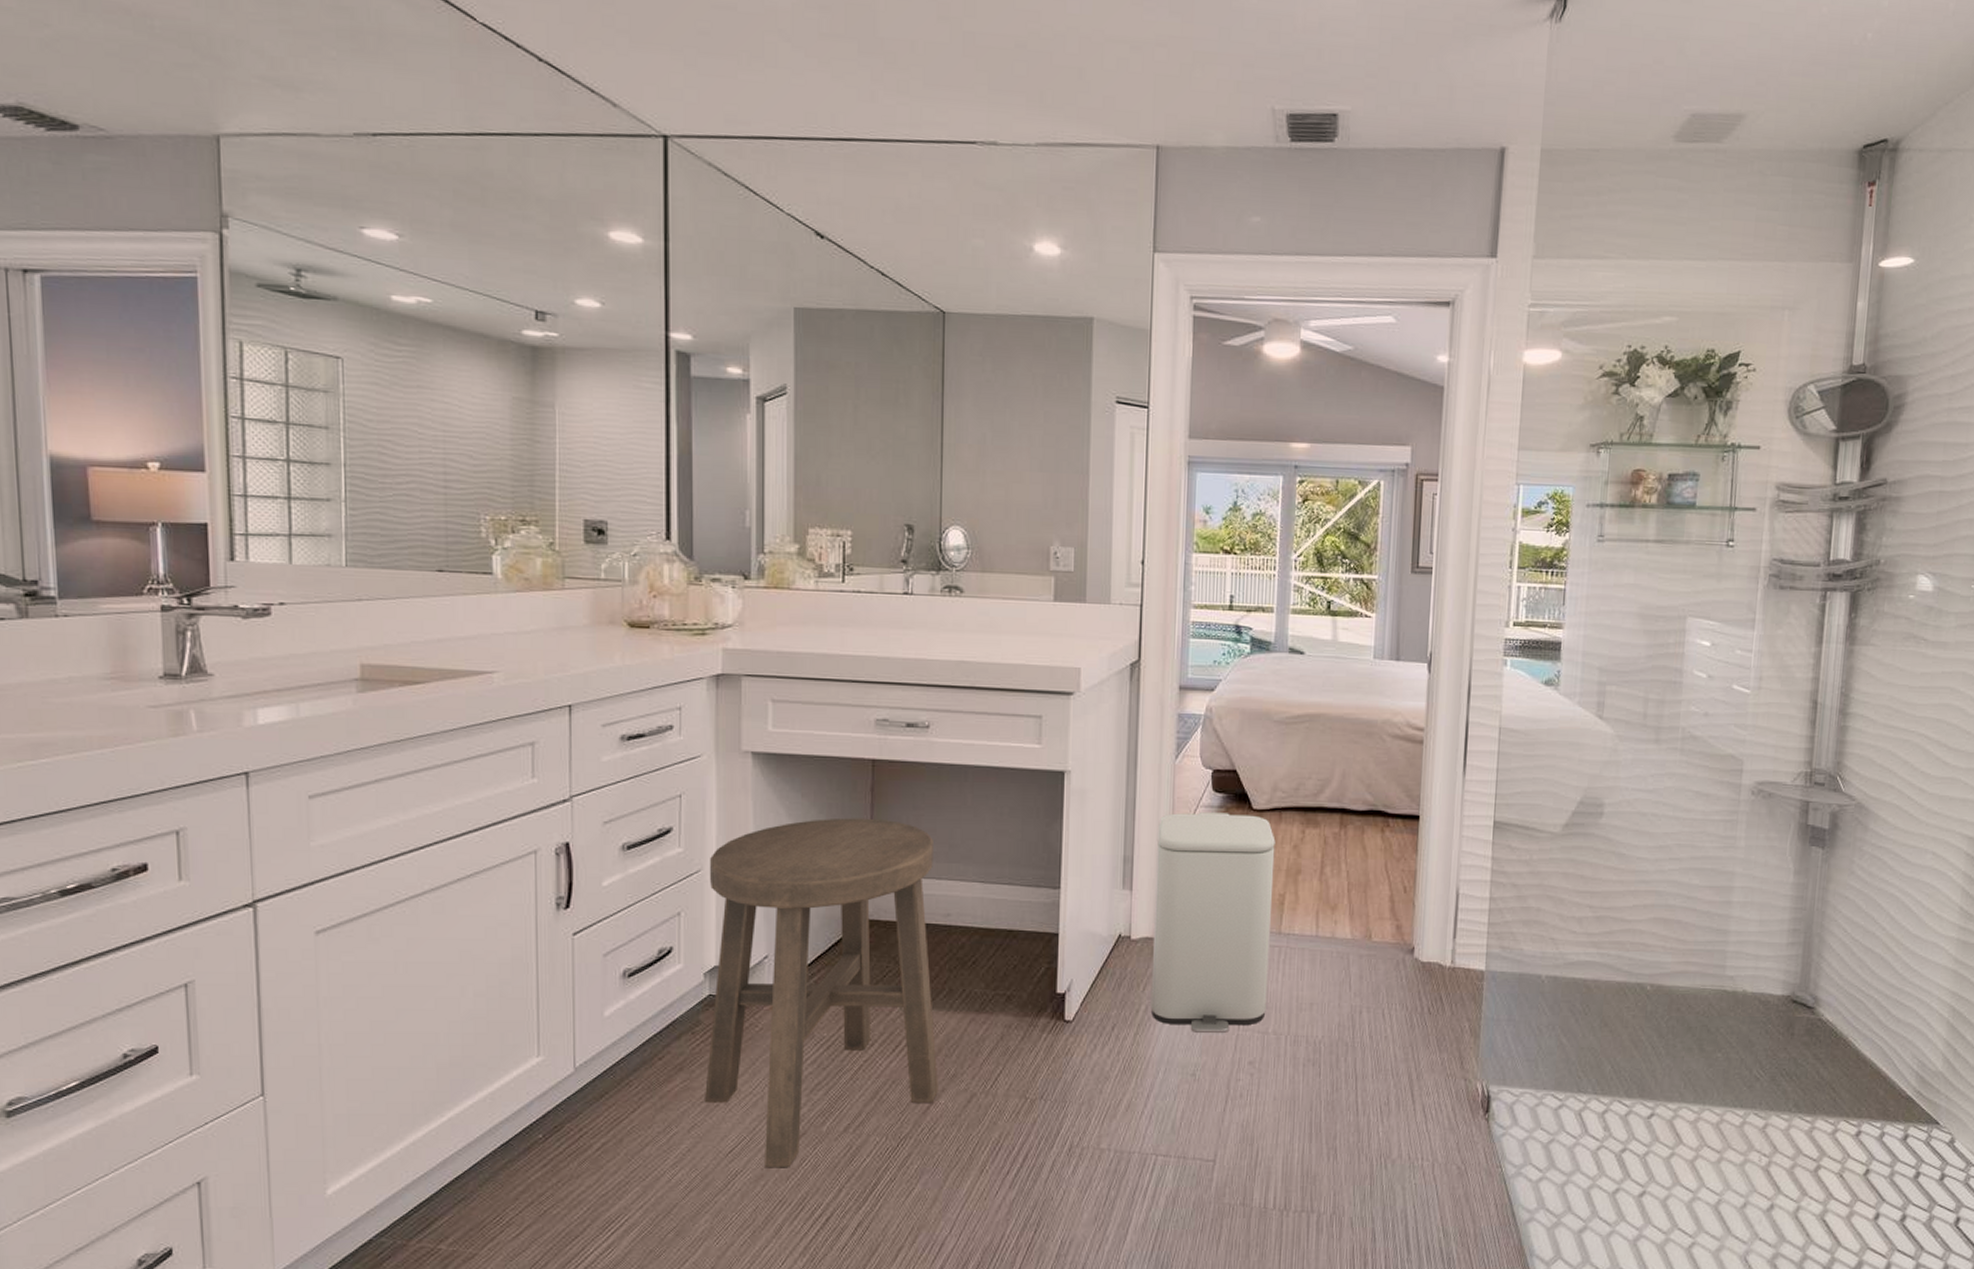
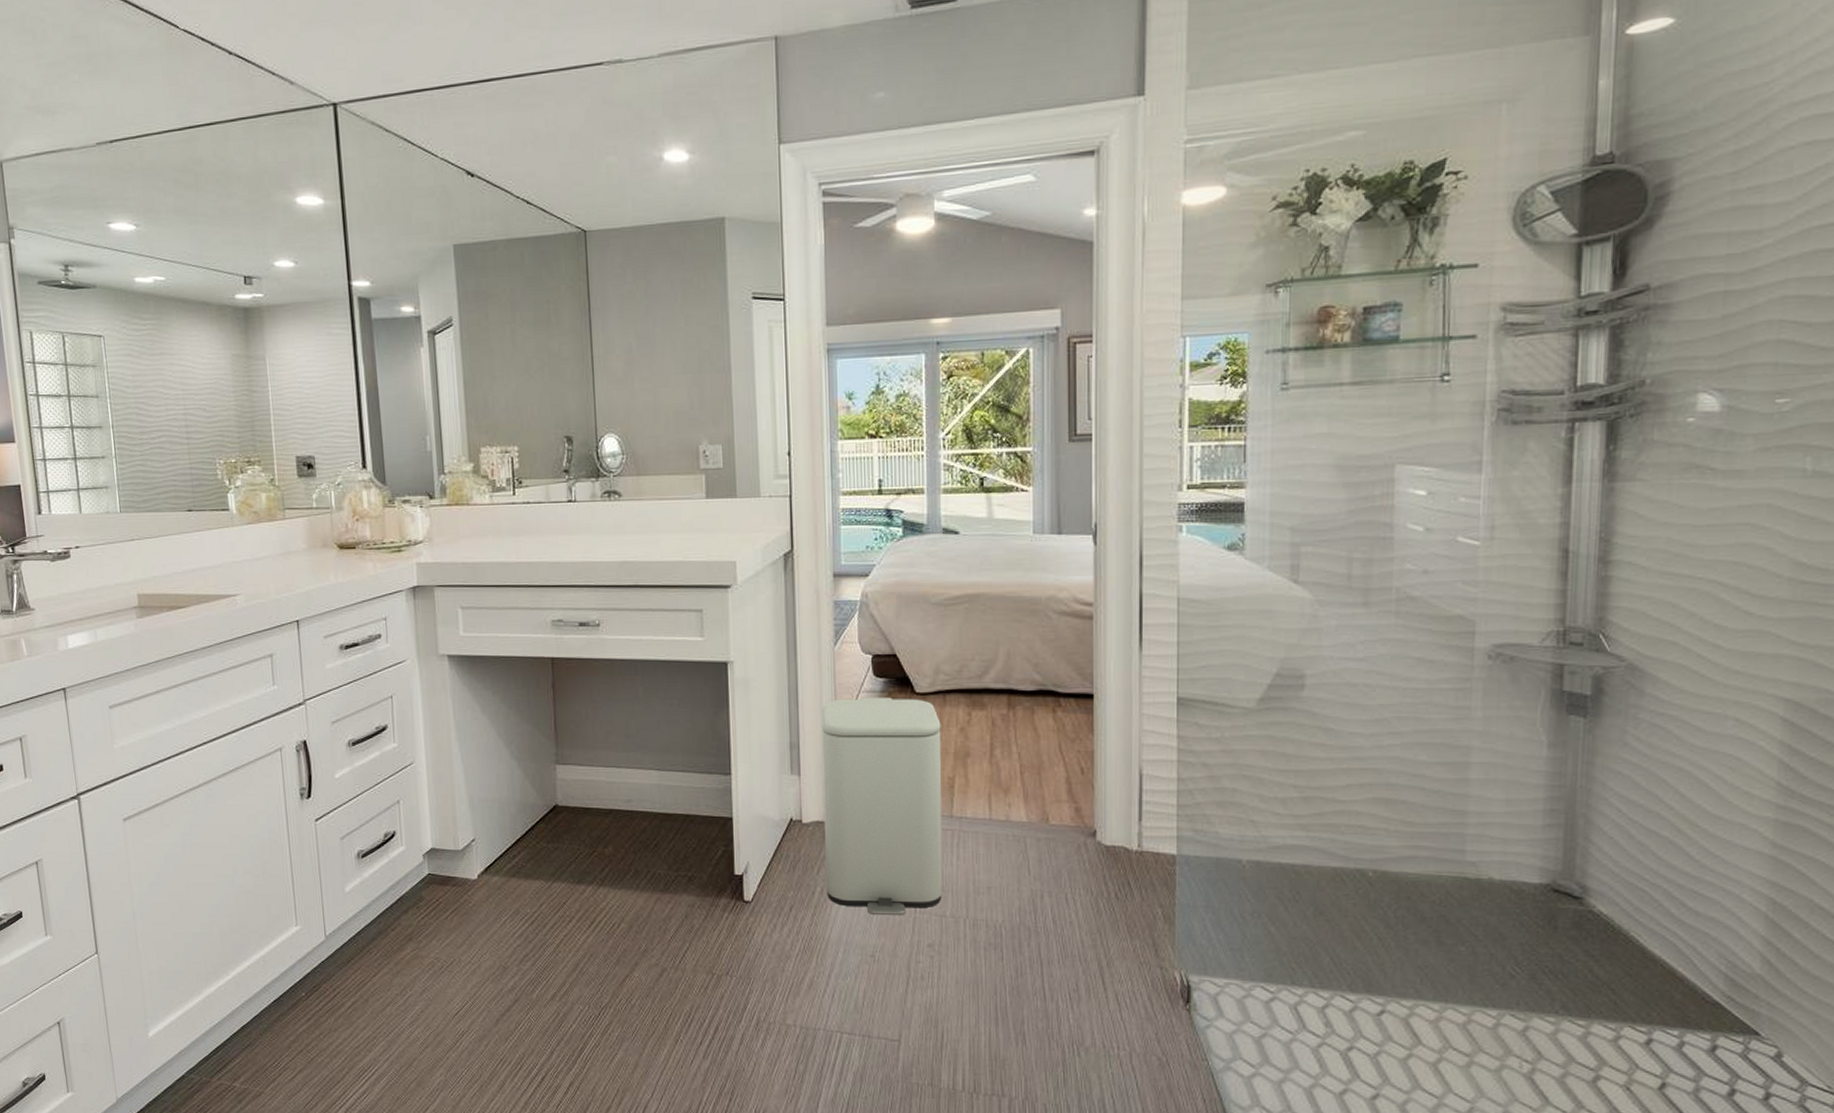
stool: present [705,817,938,1168] -> none [420,712,632,1031]

